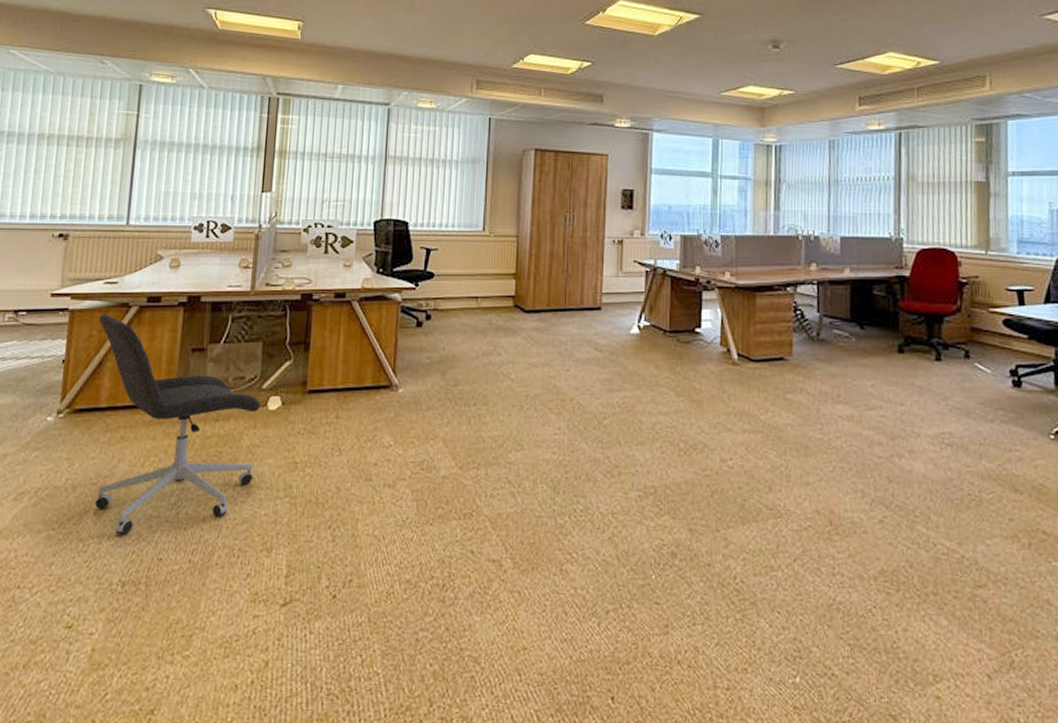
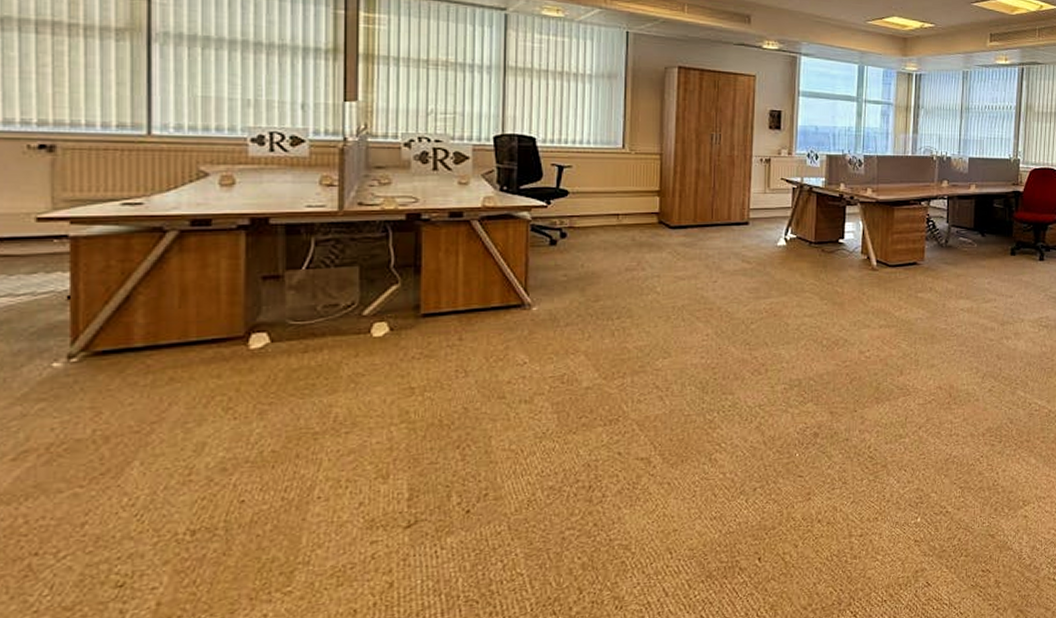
office chair: present [94,313,261,535] -> none [119,239,362,482]

